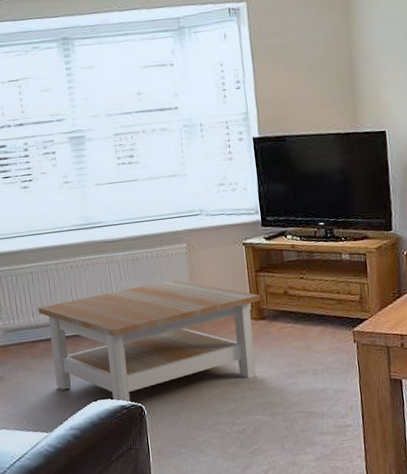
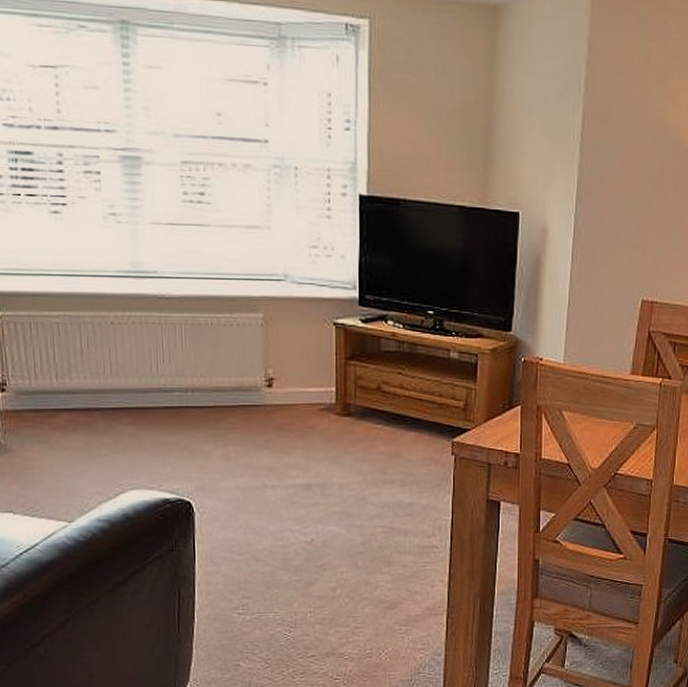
coffee table: present [38,279,260,402] -> none [64,355,347,495]

